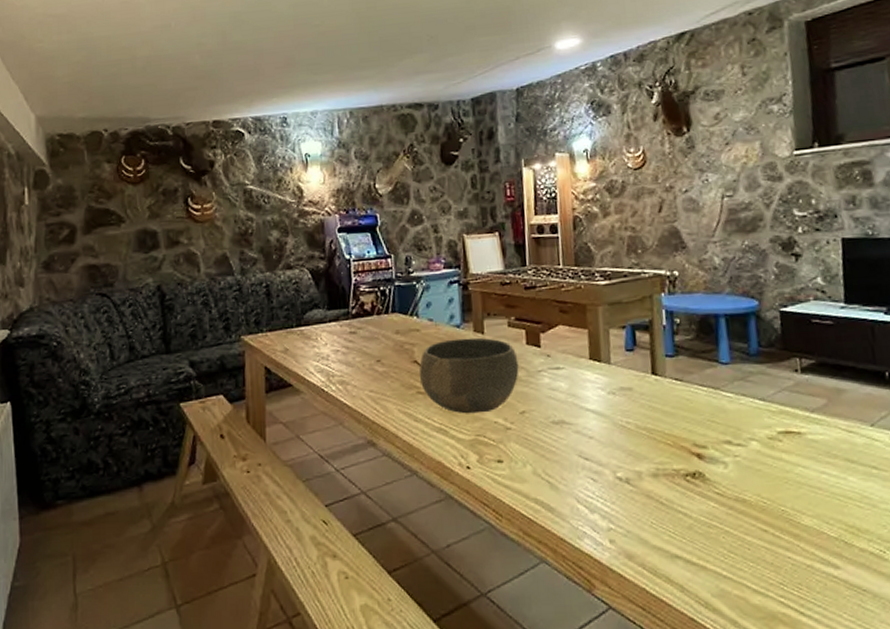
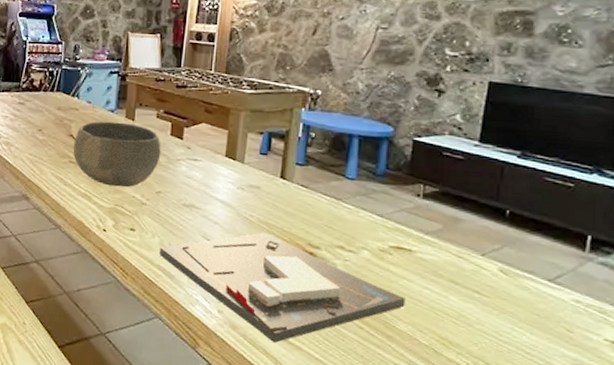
board game: none [534,439,806,566] -> present [159,232,406,343]

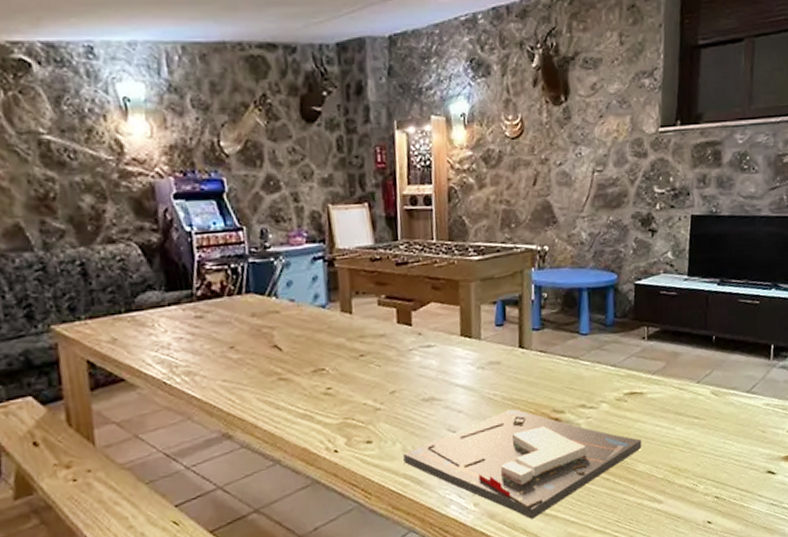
bowl: present [73,121,161,187] -> none [279,318,390,398]

